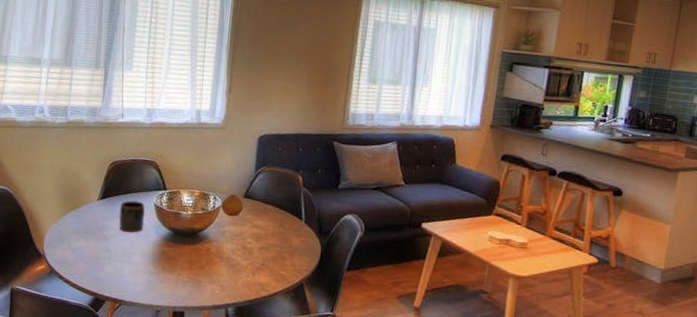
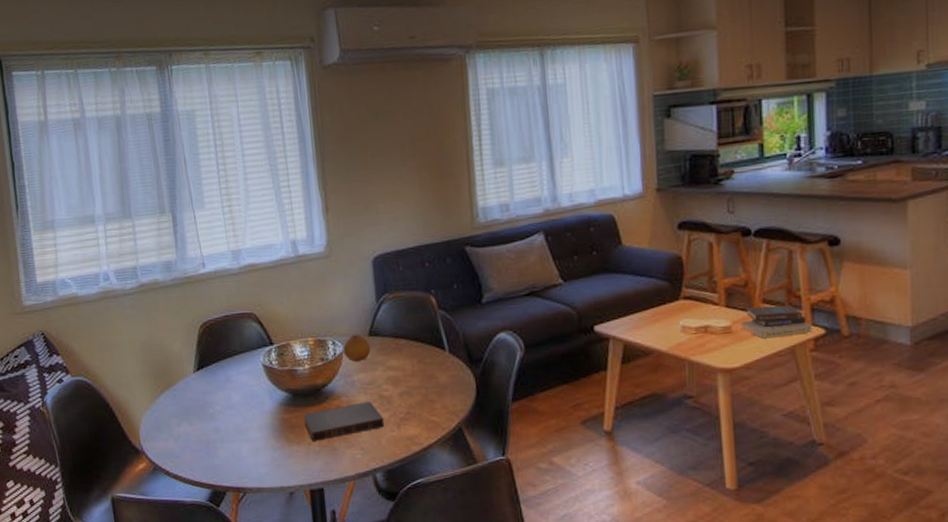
mug: present [119,200,145,233] -> none [221,363,255,405]
book: none [178,249,243,274] -> present [303,401,385,441]
books: none [534,231,589,260] -> present [740,305,812,339]

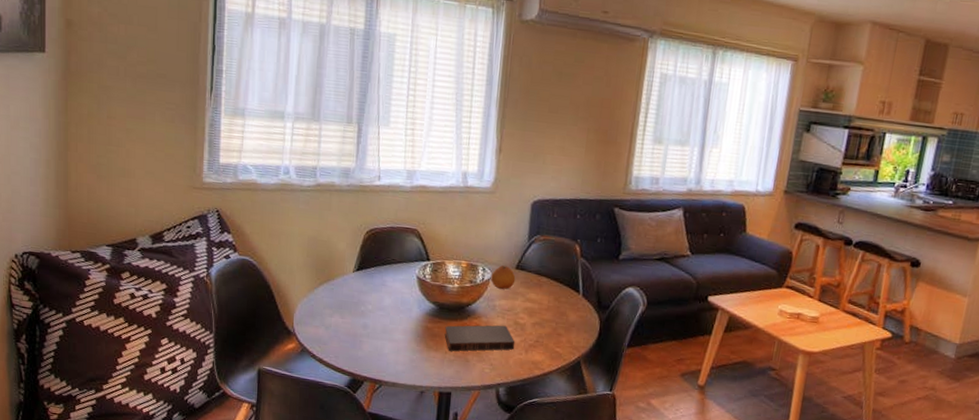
books: present [740,305,812,339] -> none [826,304,883,335]

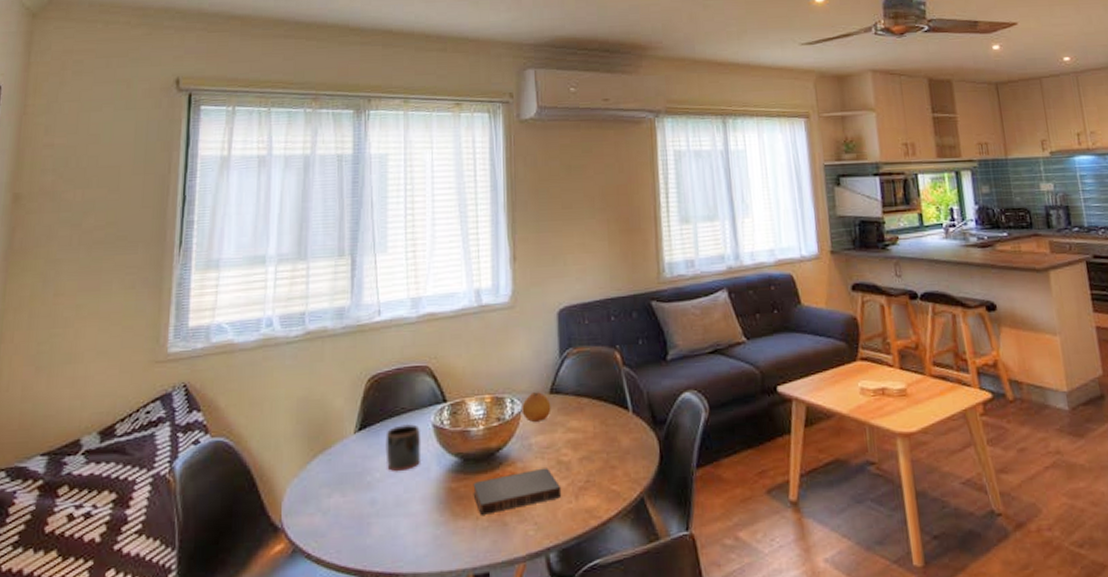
mug: none [377,272,407,308] -> present [385,423,421,472]

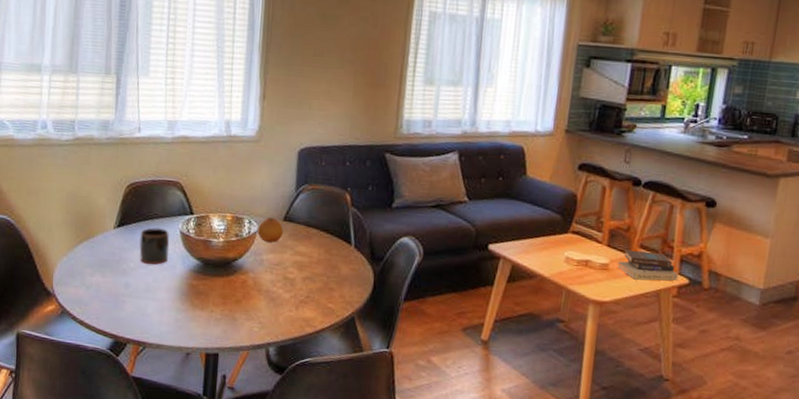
book: present [473,468,562,515] -> none [210,280,285,310]
books: none [914,368,980,402] -> present [617,249,679,281]

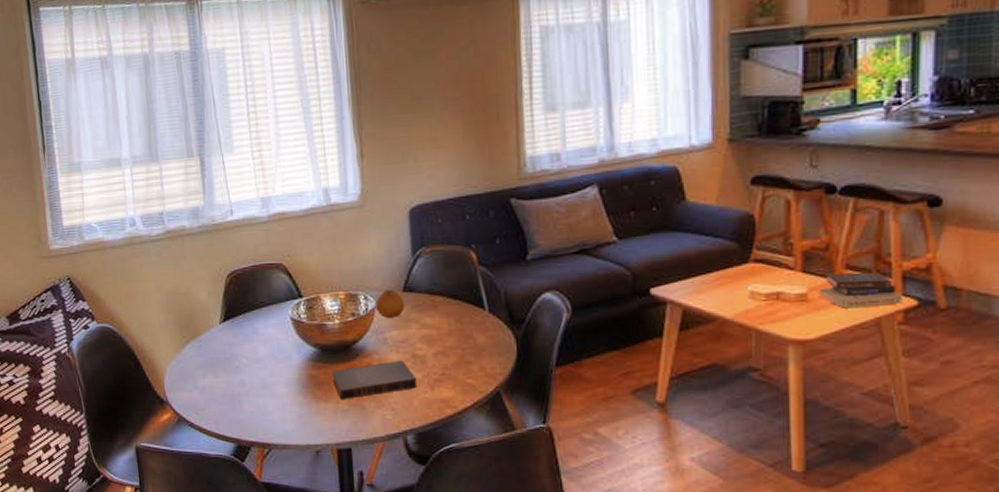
mug: present [139,227,170,265] -> none [248,316,282,359]
book: none [210,280,285,310] -> present [332,360,418,399]

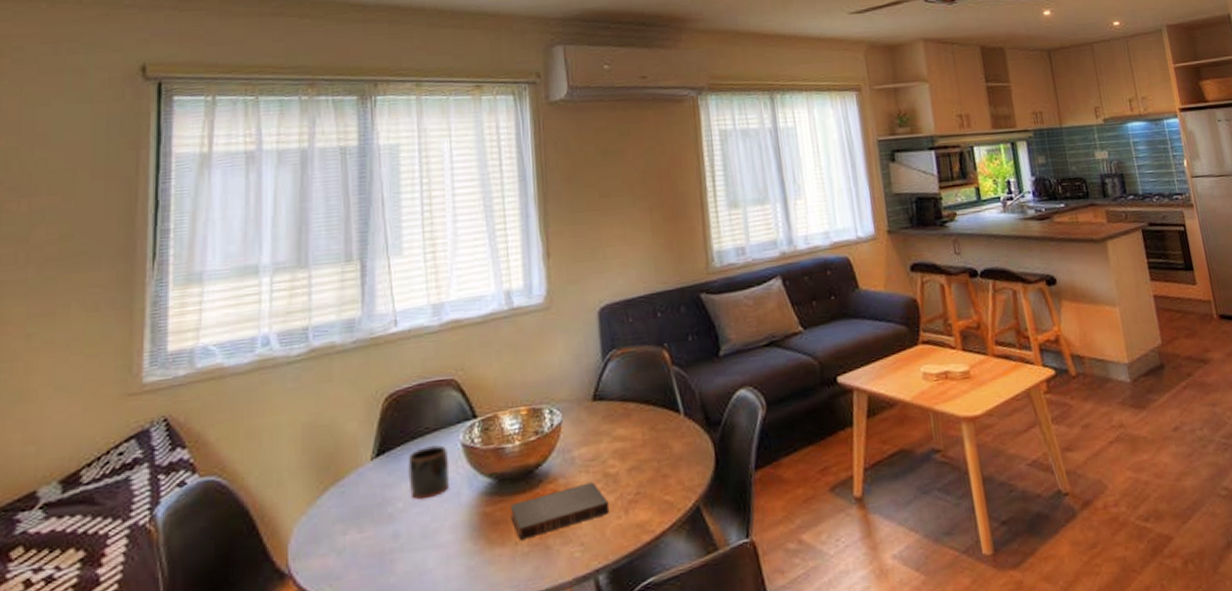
mug: none [248,316,282,359] -> present [408,444,450,500]
fruit: present [375,290,405,318] -> none [562,400,595,433]
books: present [818,272,902,309] -> none [978,347,1044,383]

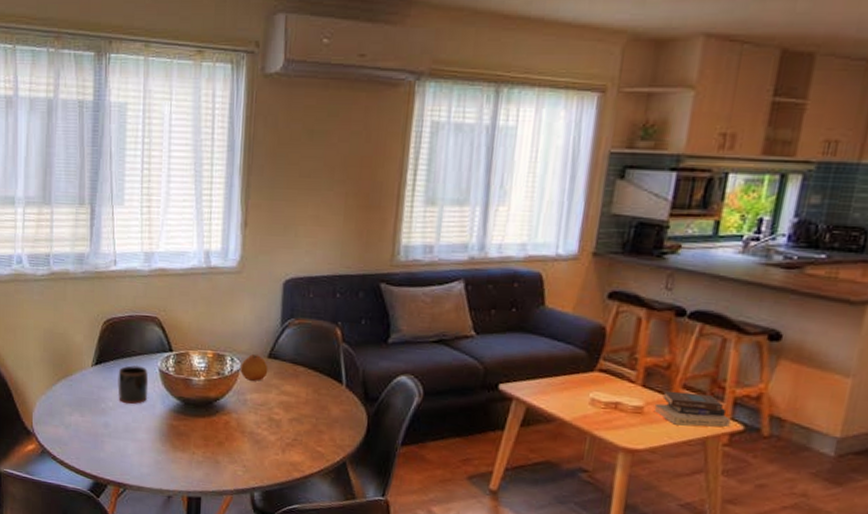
book: present [510,482,610,540] -> none [191,421,270,452]
fruit: none [562,400,595,433] -> present [240,354,268,381]
books: none [978,347,1044,383] -> present [653,390,731,427]

